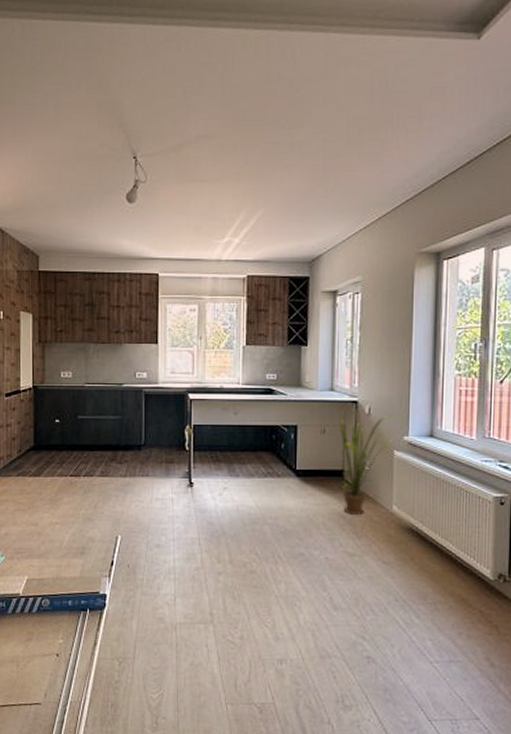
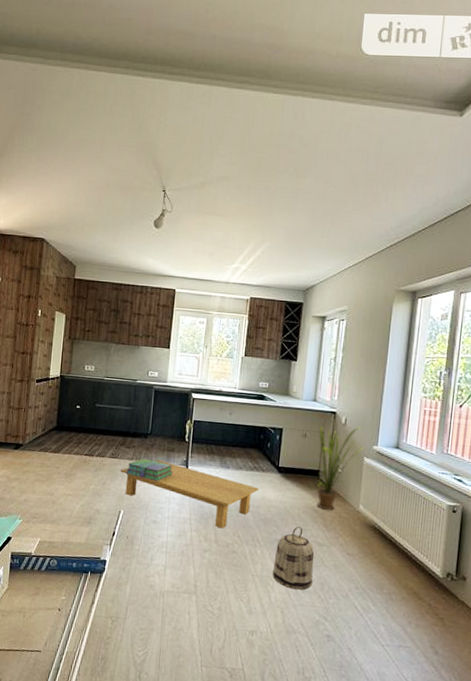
coffee table: none [113,474,275,547] -> present [120,460,259,529]
stack of books: none [119,474,174,499] -> present [125,458,173,482]
basket: none [299,535,346,608] -> present [272,526,315,590]

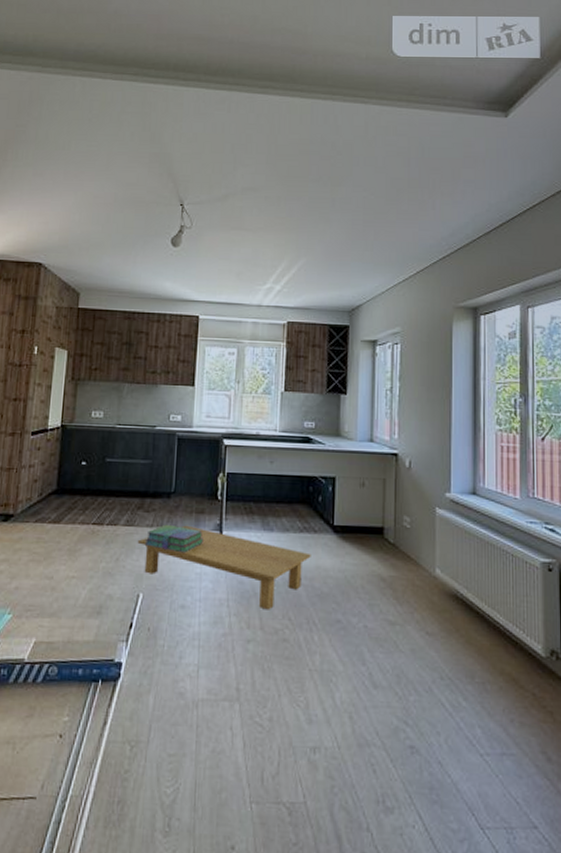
basket: present [272,526,315,590] -> none [335,600,387,686]
house plant: present [316,425,364,511] -> none [379,470,435,579]

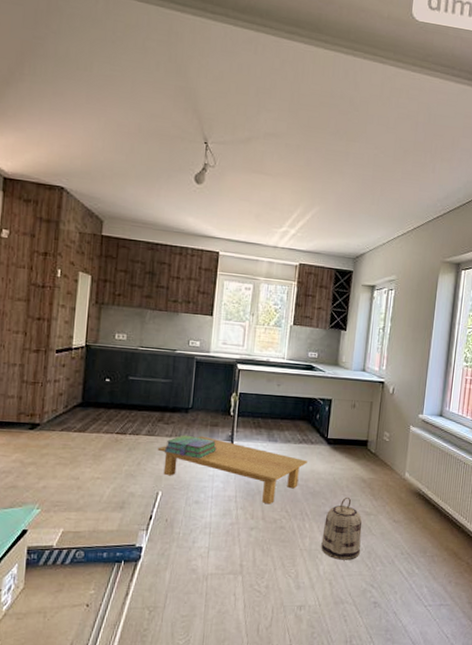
basket: none [335,600,387,686] -> present [321,497,363,560]

